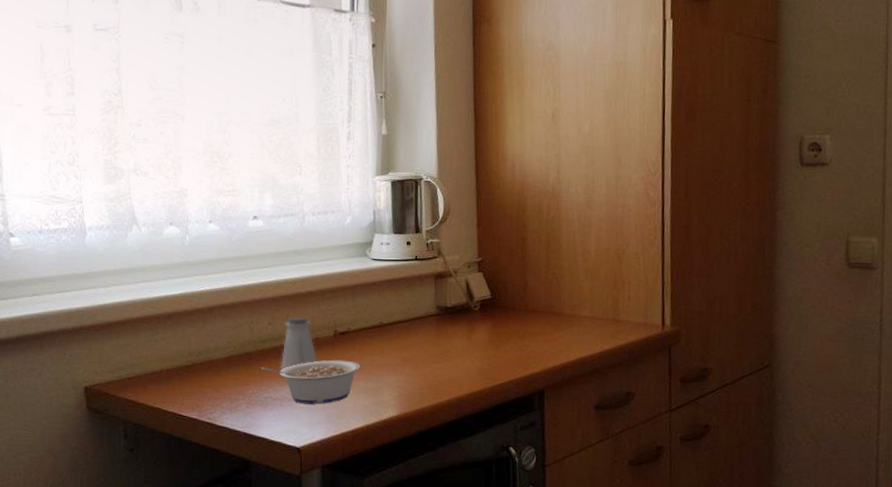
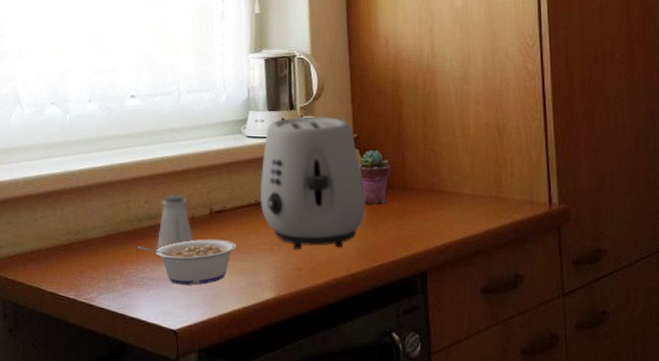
toaster: none [384,239,488,370] -> present [259,116,366,250]
potted succulent: none [482,273,513,326] -> present [358,150,391,204]

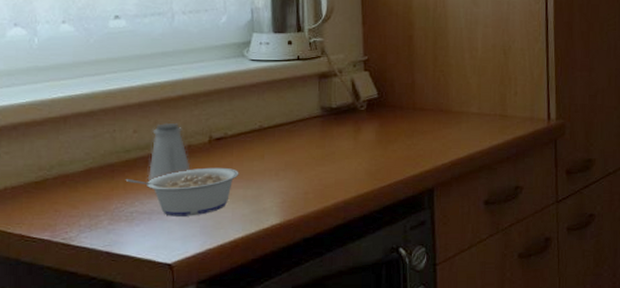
toaster: present [259,116,366,250] -> none [264,38,376,174]
potted succulent: present [358,150,391,204] -> none [368,72,401,126]

